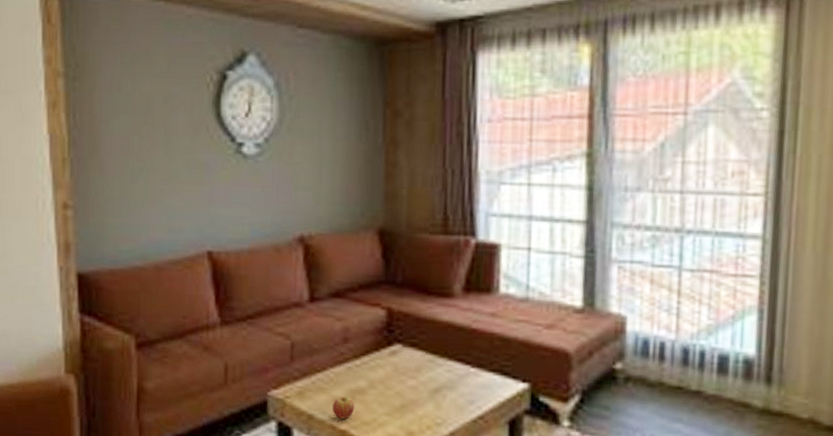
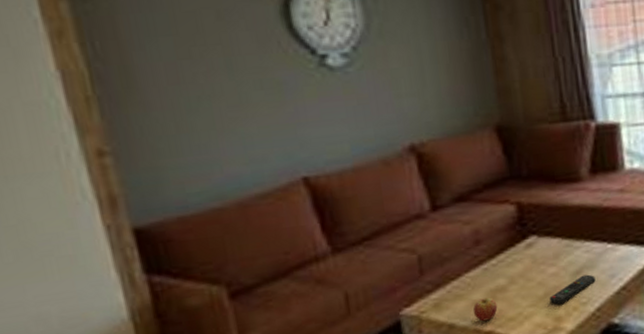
remote control: none [405,394,454,419] -> present [549,274,596,305]

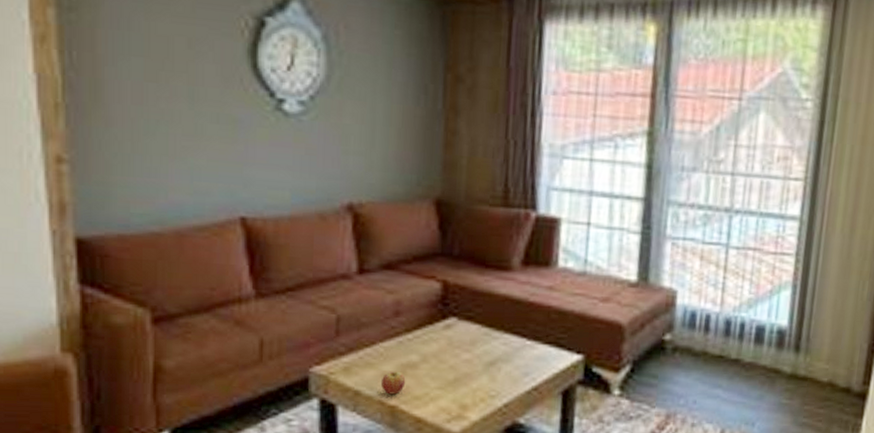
remote control: present [549,274,596,305] -> none [458,367,509,392]

